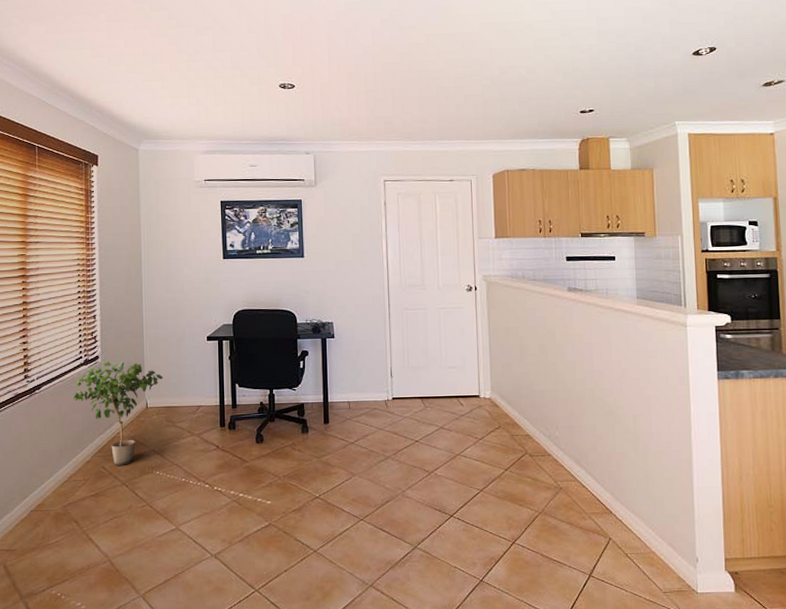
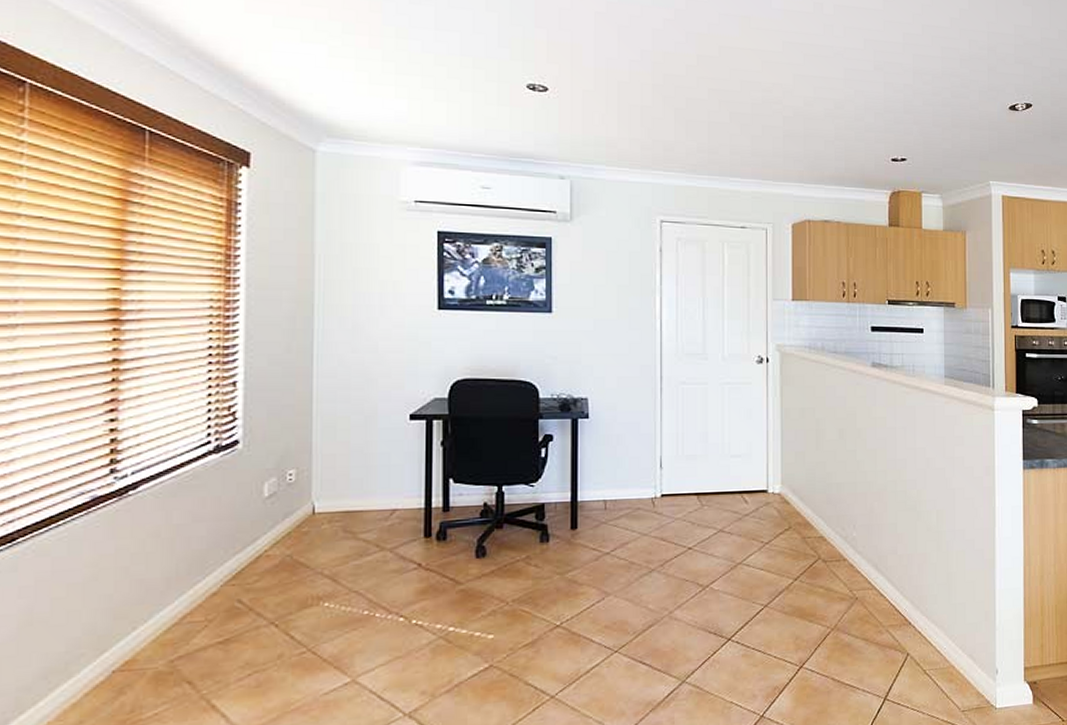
potted plant: present [73,361,164,465] -> none [194,448,341,597]

